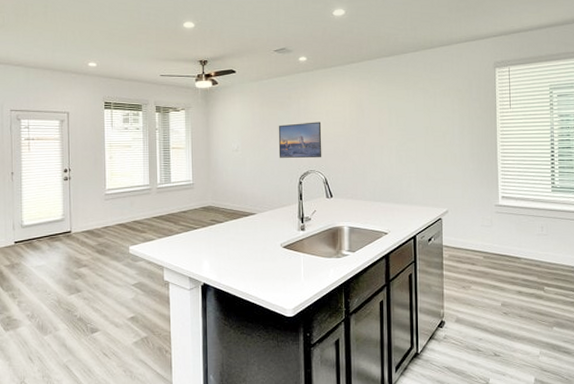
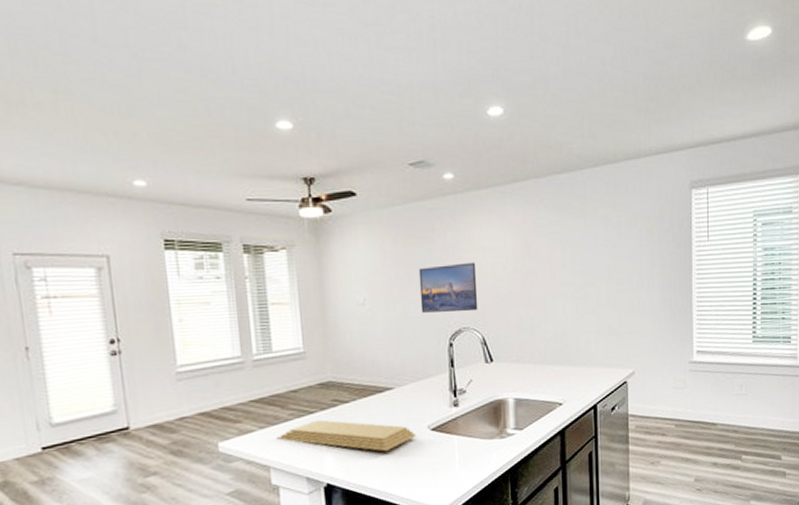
cutting board: none [170,234,272,262] -> present [277,419,416,452]

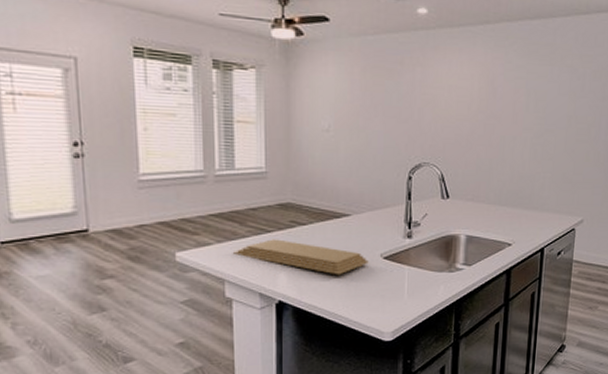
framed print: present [418,262,478,313] -> none [383,99,442,148]

